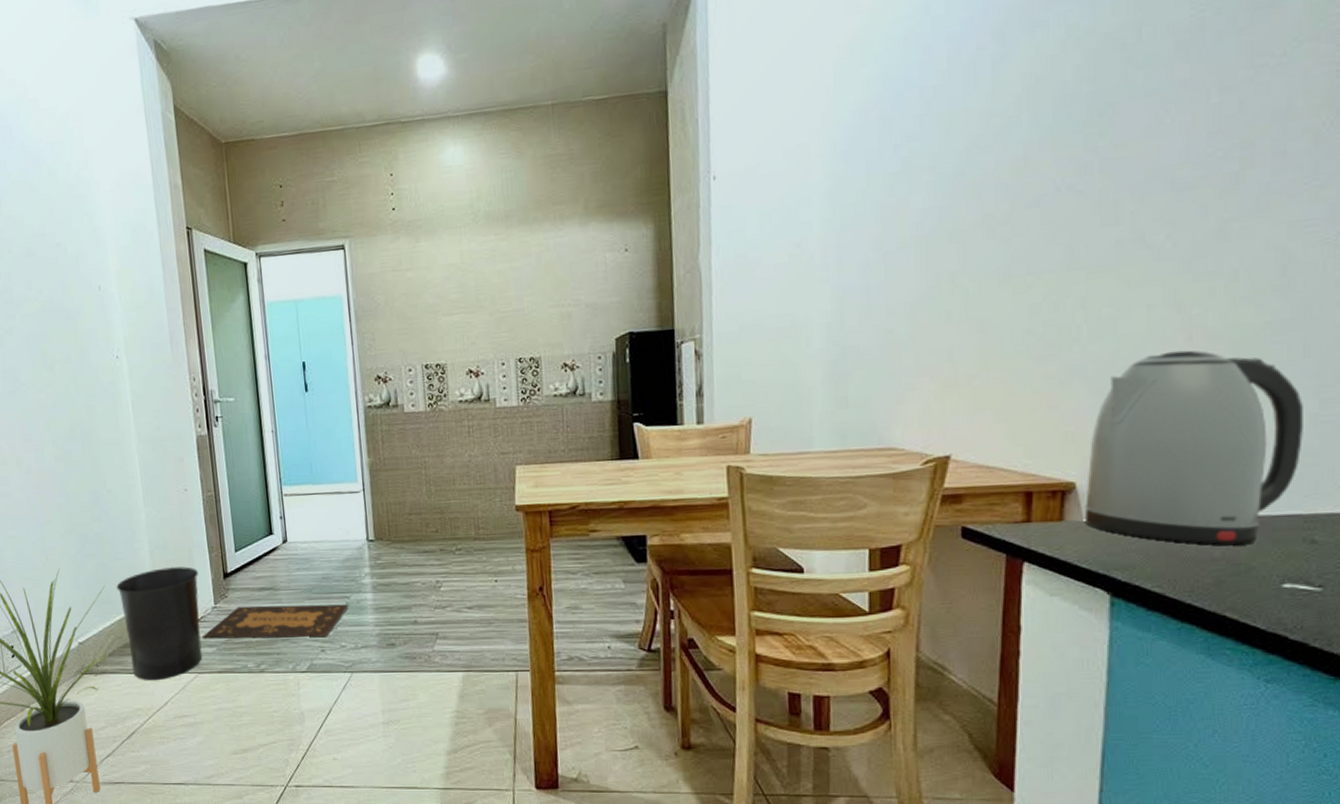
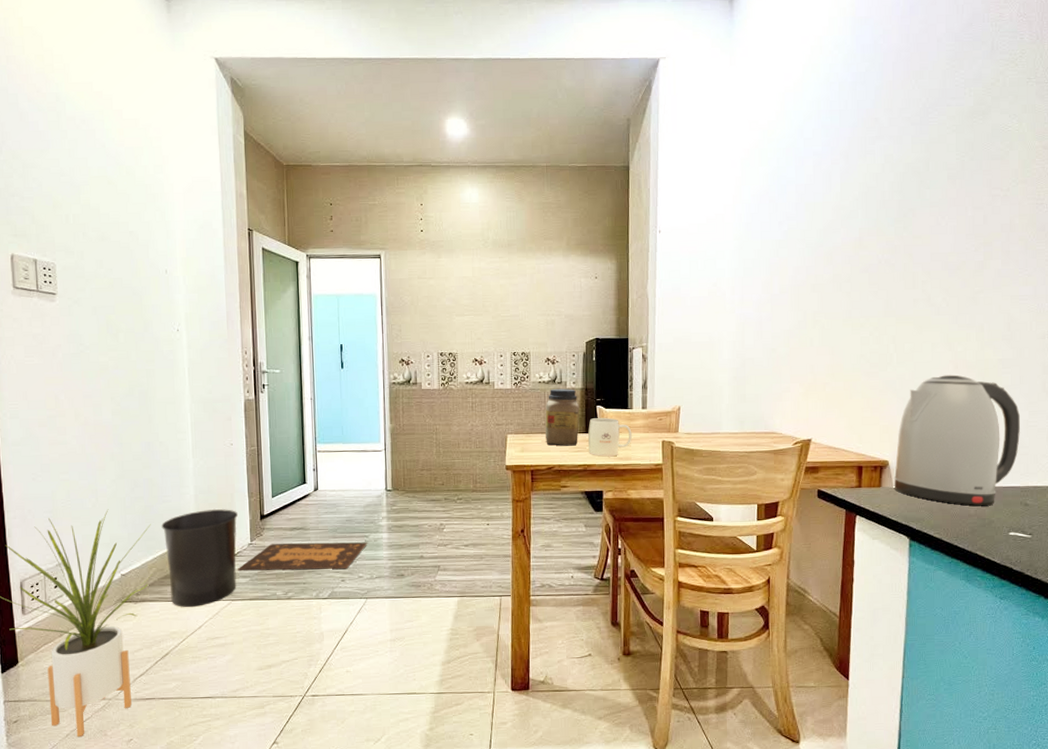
jar: none [564,402,611,478] -> present [545,388,580,446]
mug: none [623,438,684,491] -> present [587,418,632,457]

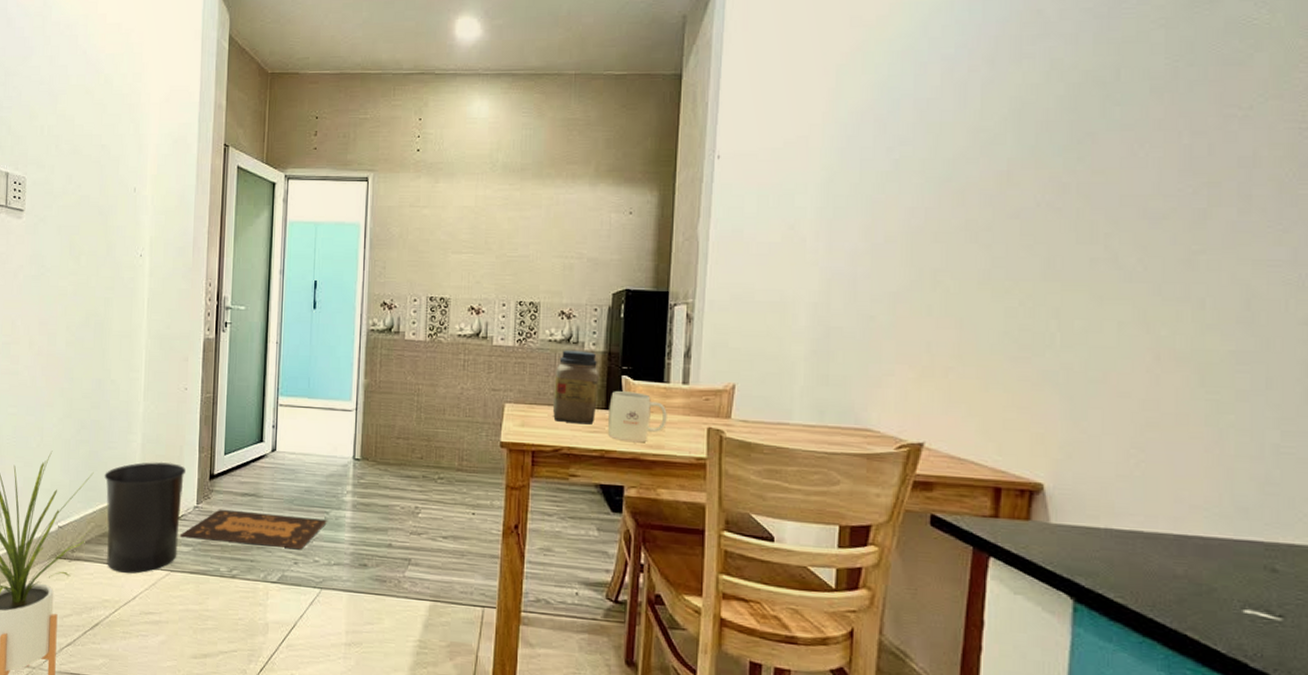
kettle: present [893,374,1020,506] -> none [1050,368,1265,566]

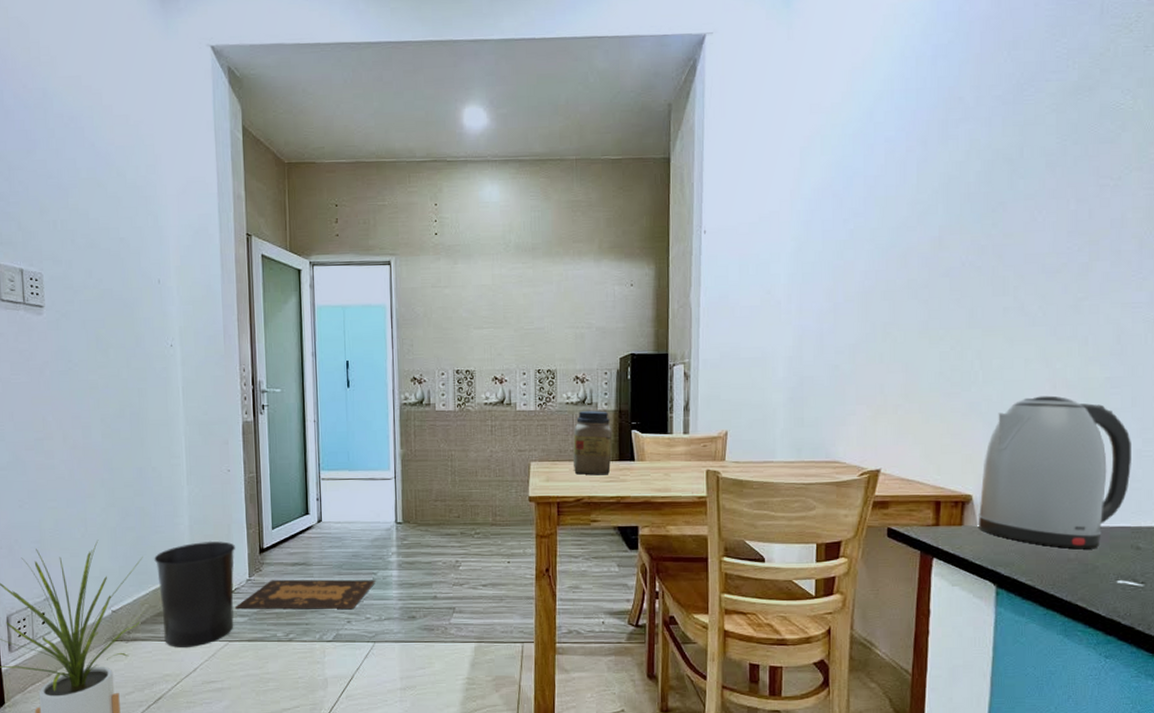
mug: present [607,391,667,443] -> none [621,444,672,488]
kettle: none [1050,368,1265,566] -> present [977,395,1131,549]

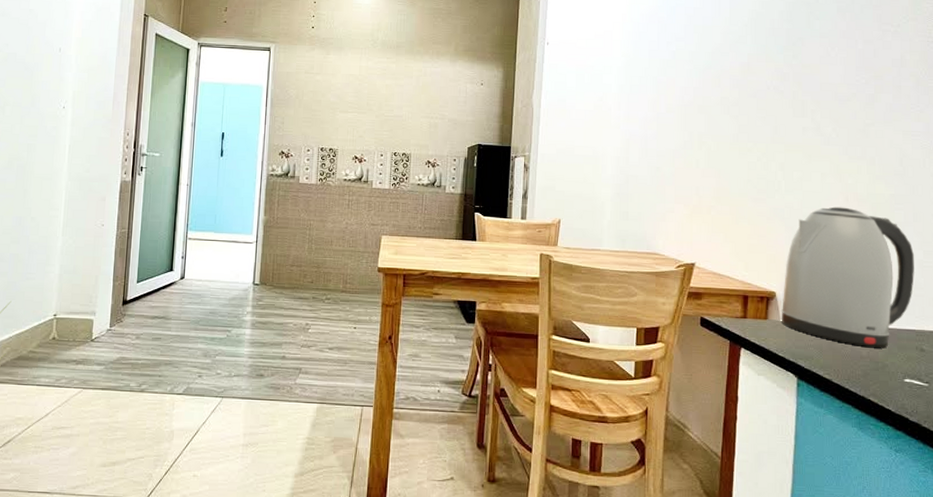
waste bin: present [154,540,235,647] -> none [21,290,100,392]
doormat: present [233,579,376,609] -> none [91,331,230,363]
jar: present [573,410,613,475] -> none [420,192,458,252]

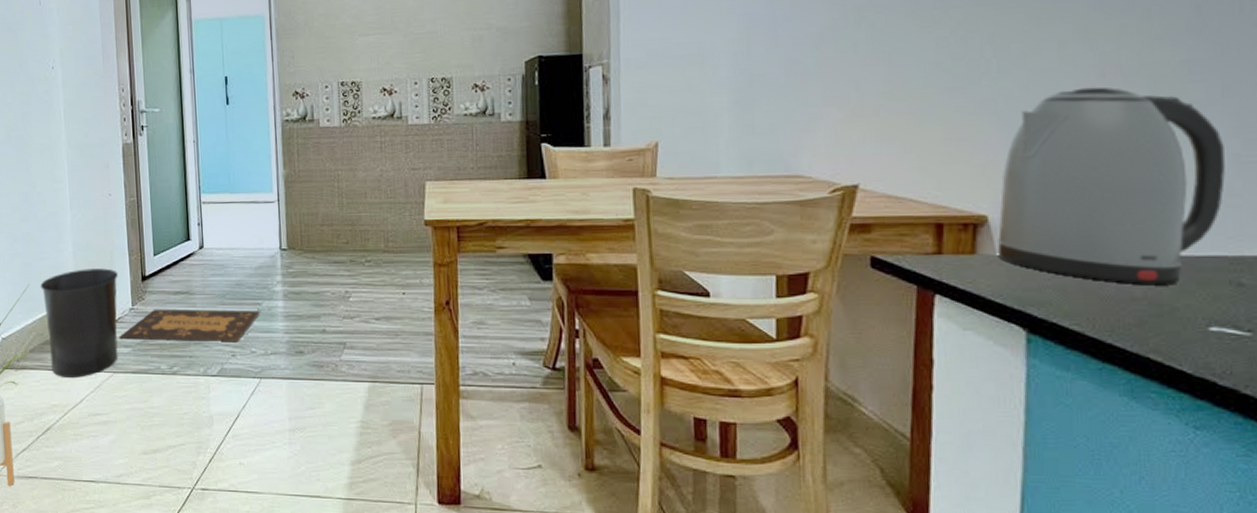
waste bin: none [21,290,100,392] -> present [40,267,118,377]
doormat: none [91,331,230,363] -> present [117,309,261,341]

